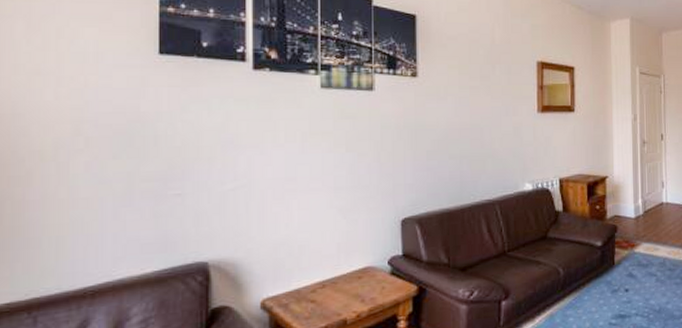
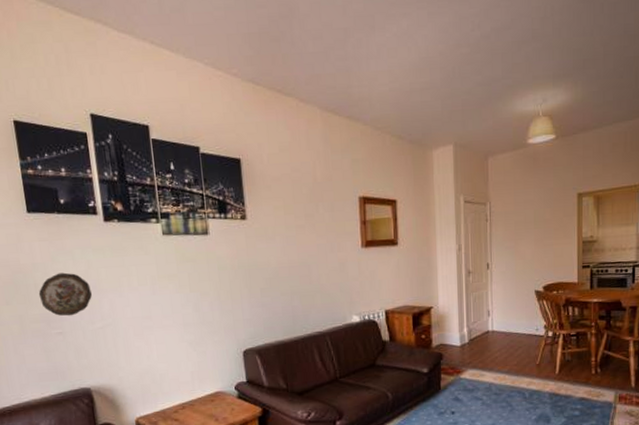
decorative plate: none [157,124,227,175] -> present [38,272,93,316]

